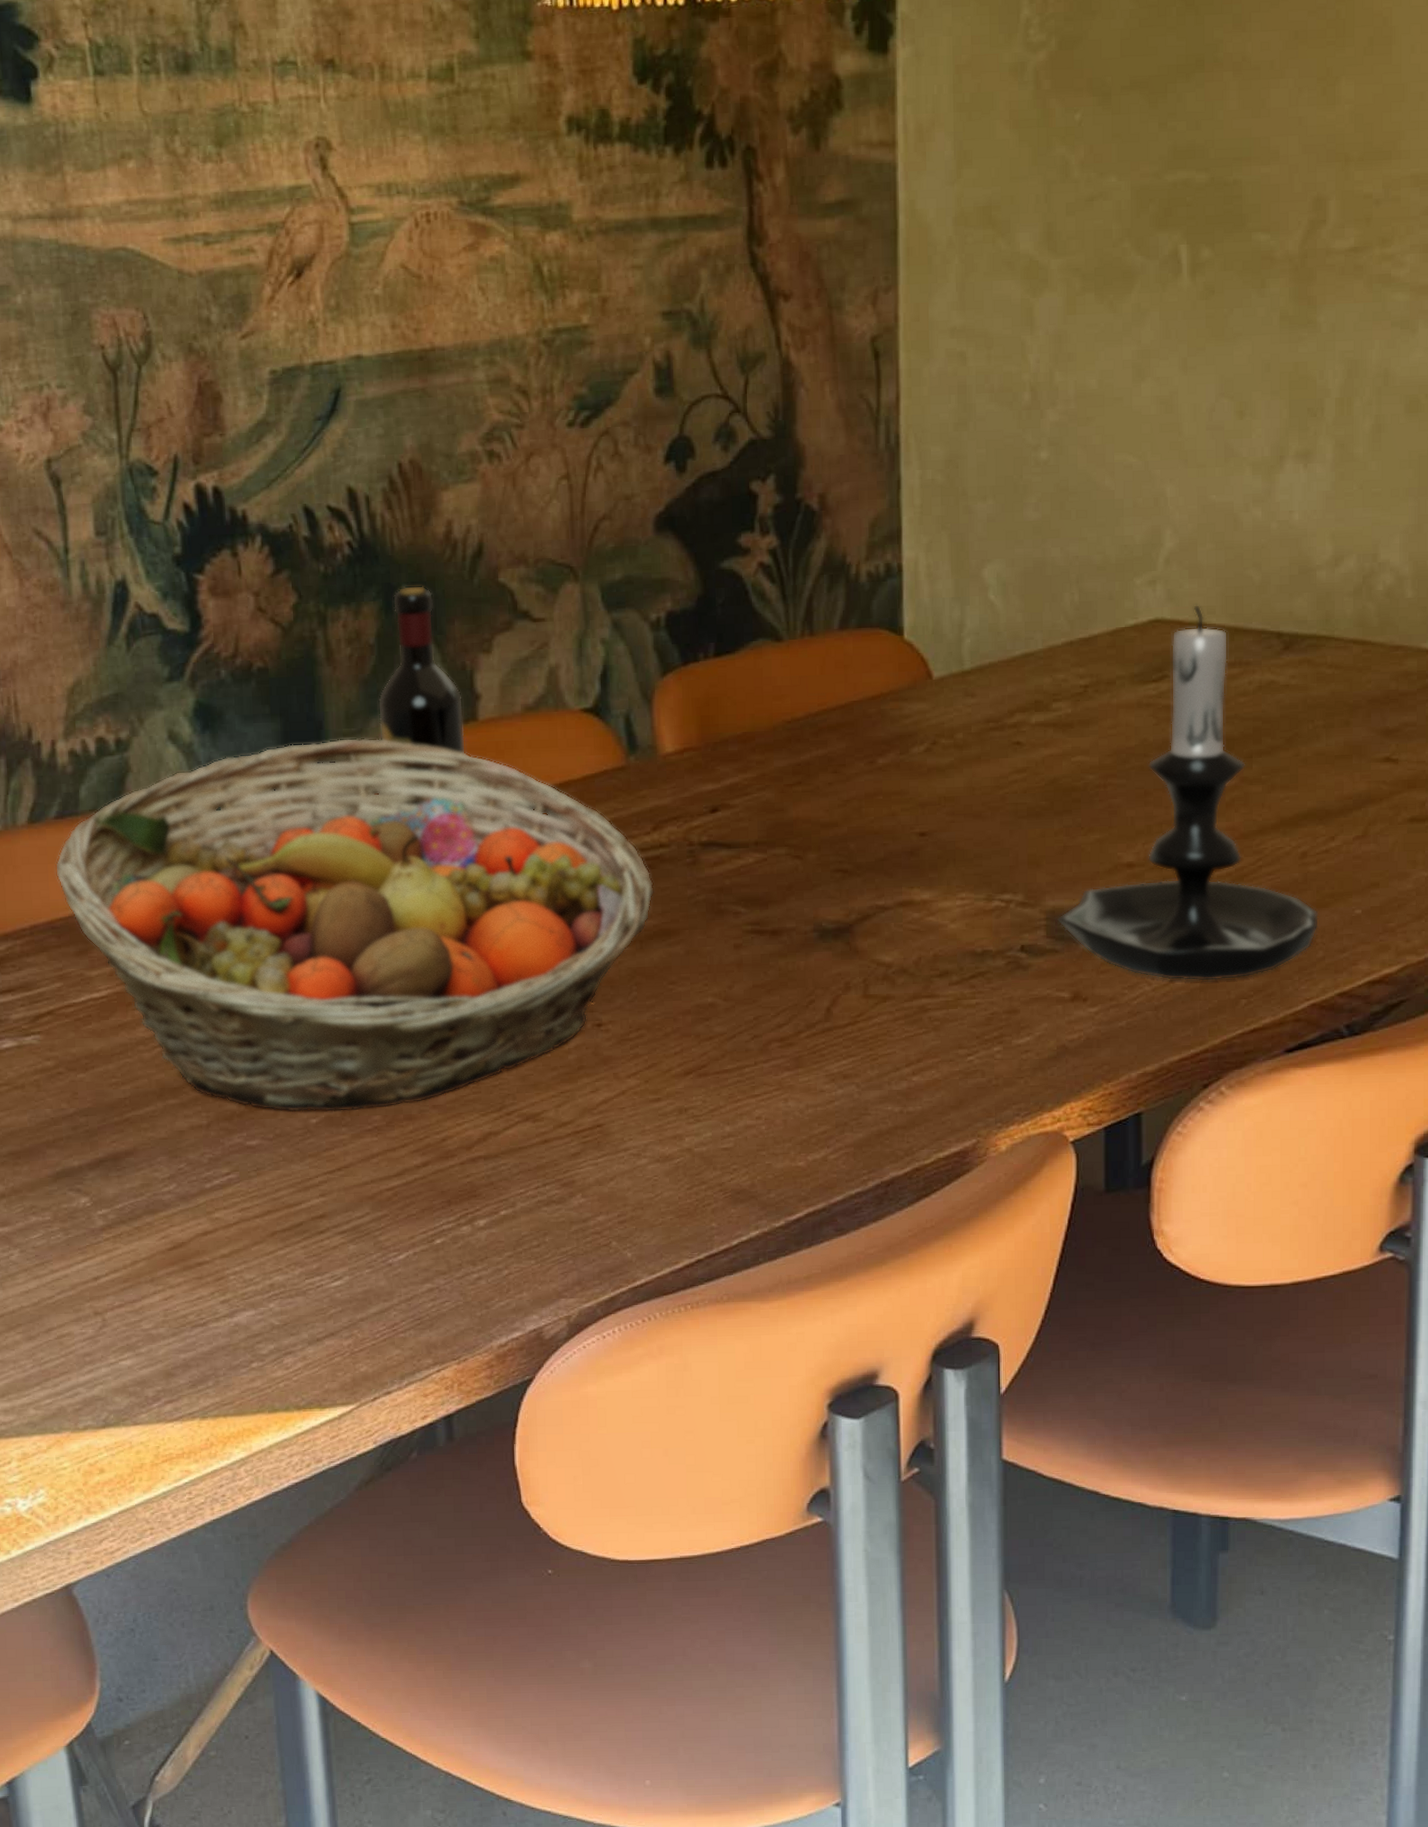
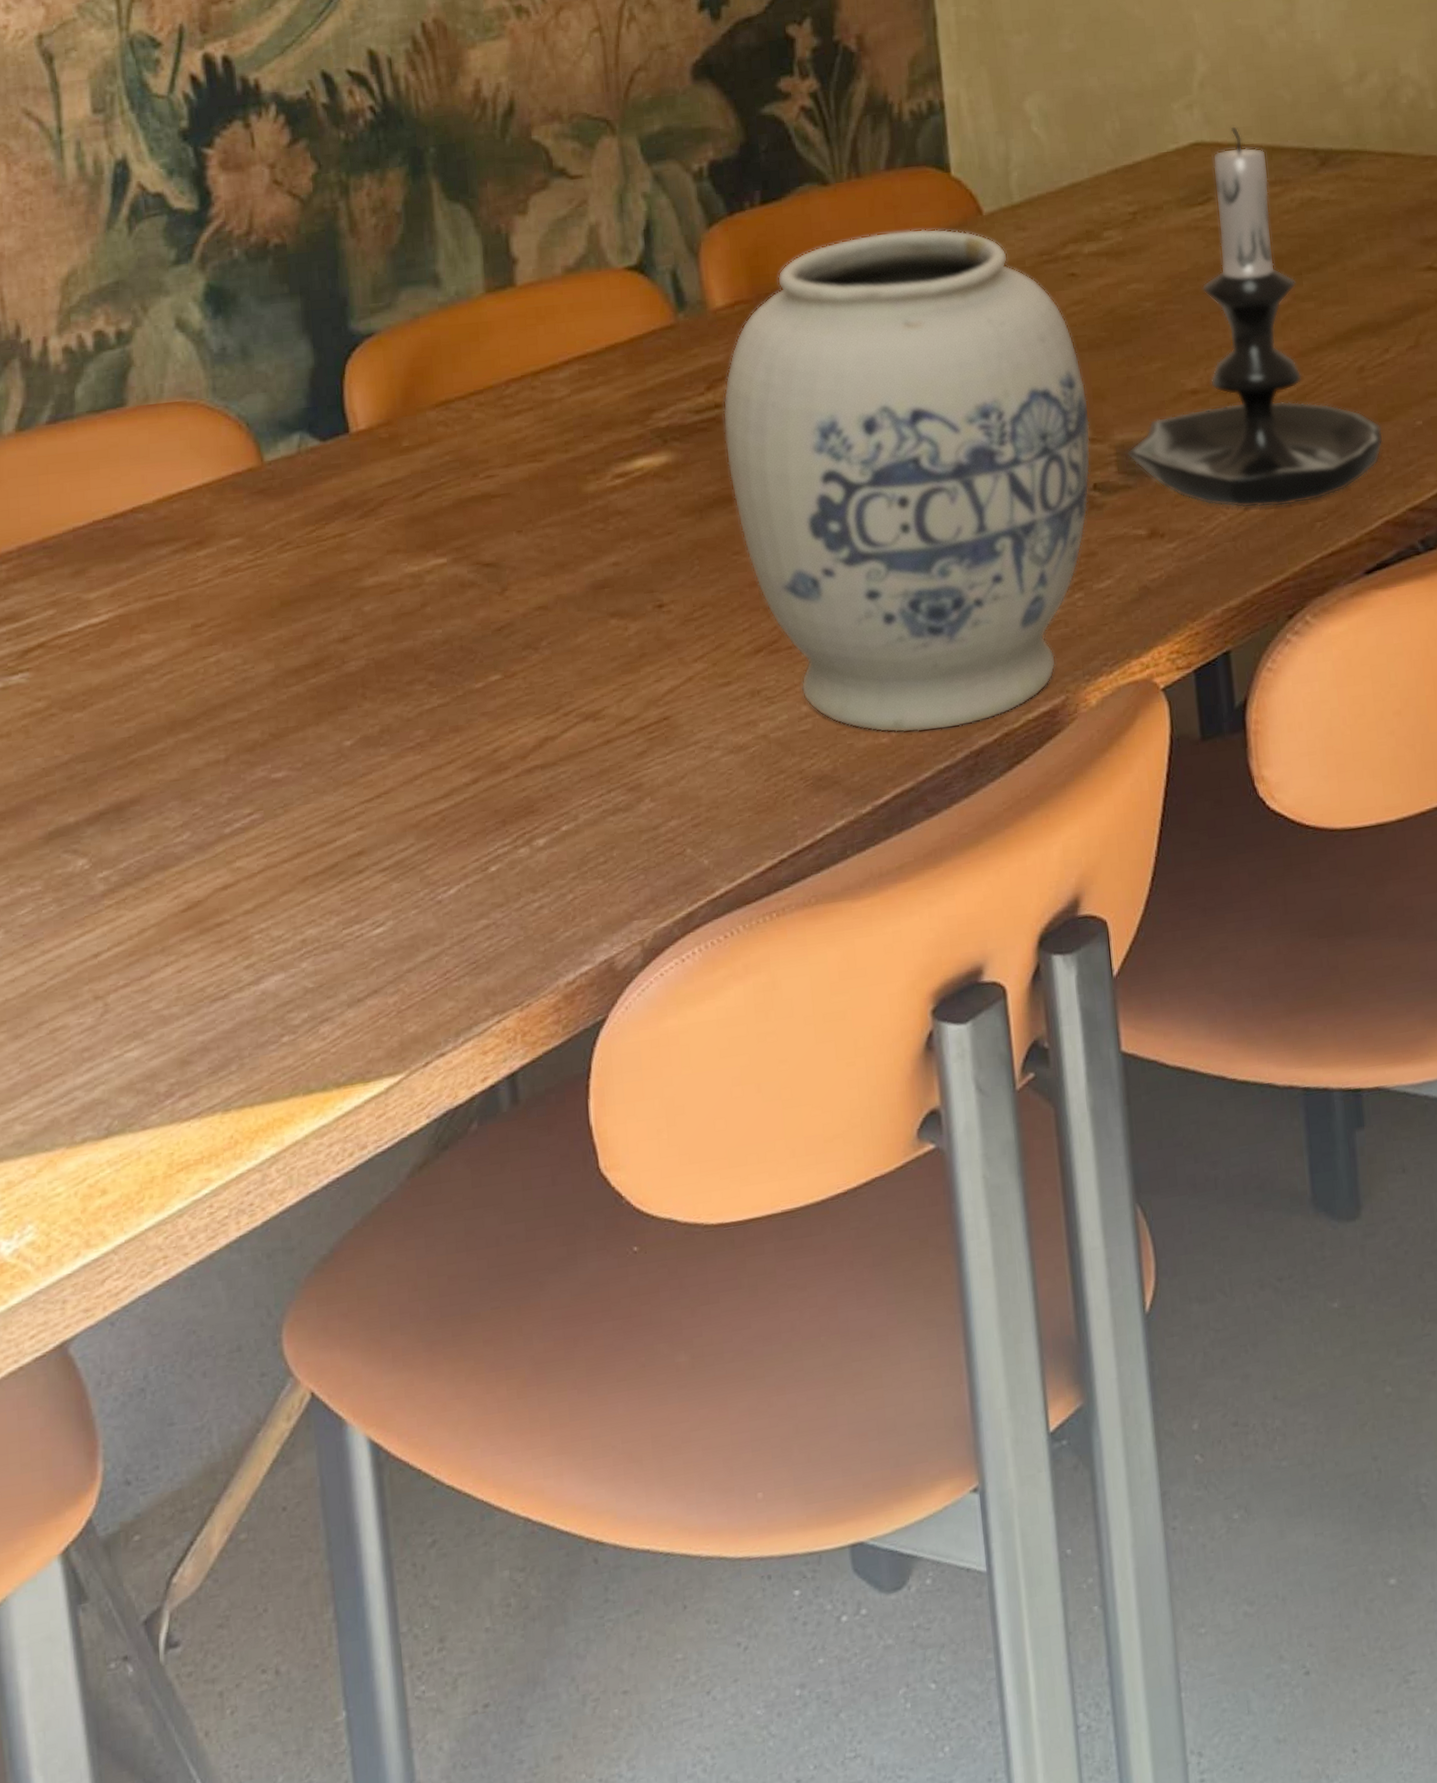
fruit basket: present [54,737,655,1113] -> none [46,312,713,736]
wine bottle: present [377,585,466,804] -> none [407,147,505,380]
vase: none [666,689,1023,1160] -> present [722,228,1091,733]

